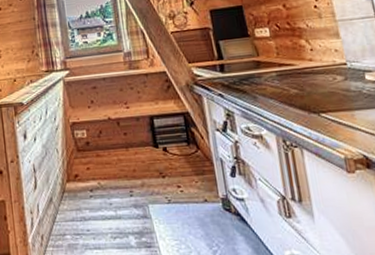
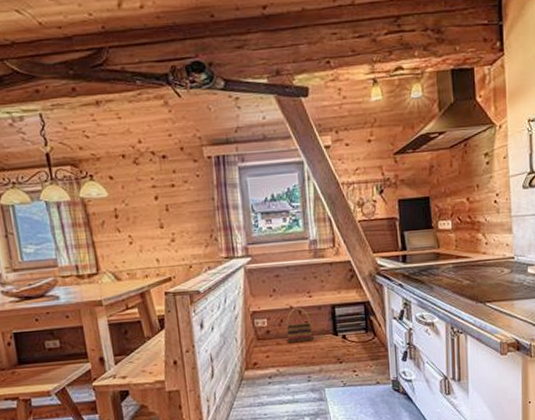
basket: none [105,119,132,155] -> present [286,308,313,343]

